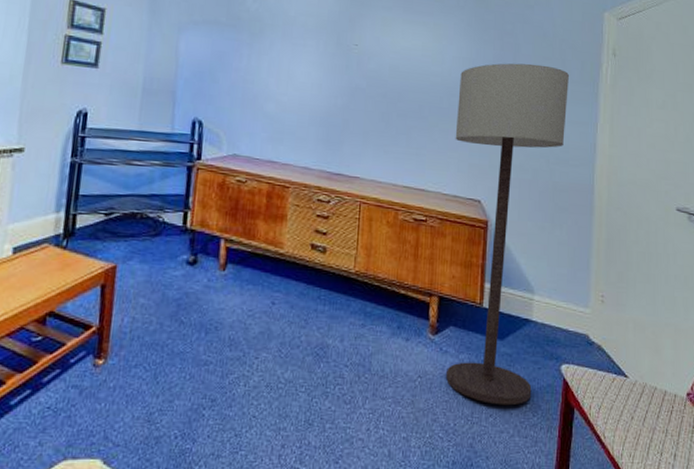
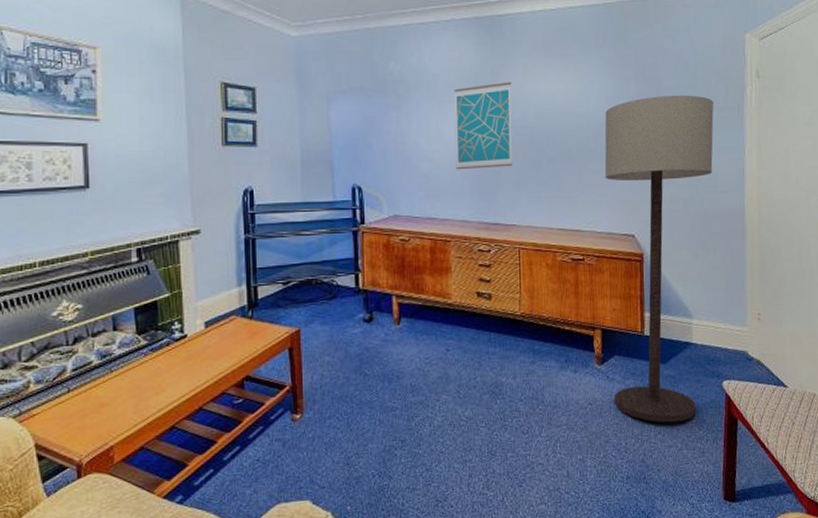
wall art: none [303,32,370,118] -> present [454,82,513,170]

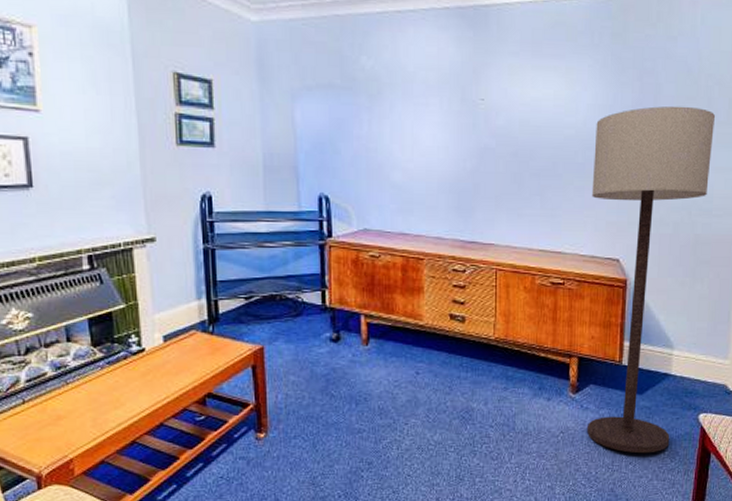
wall art: present [454,82,513,170] -> none [431,84,496,182]

